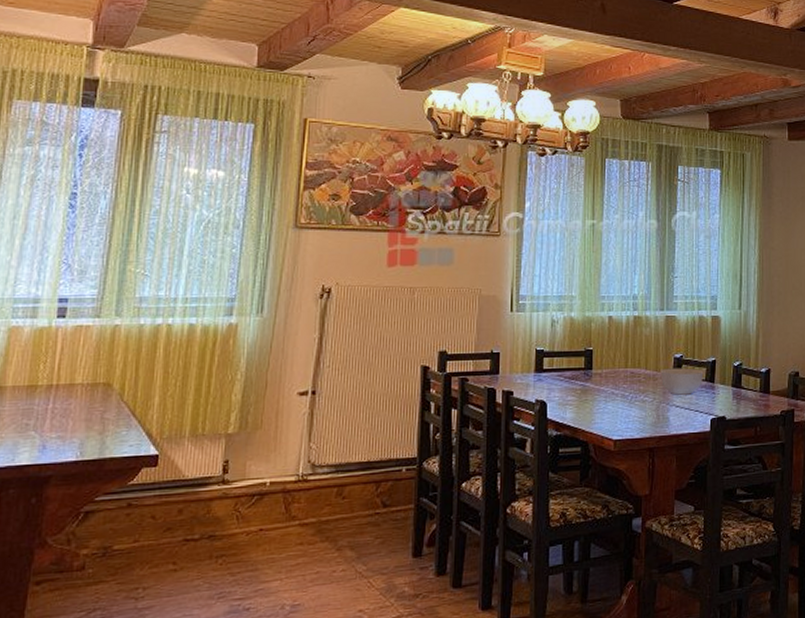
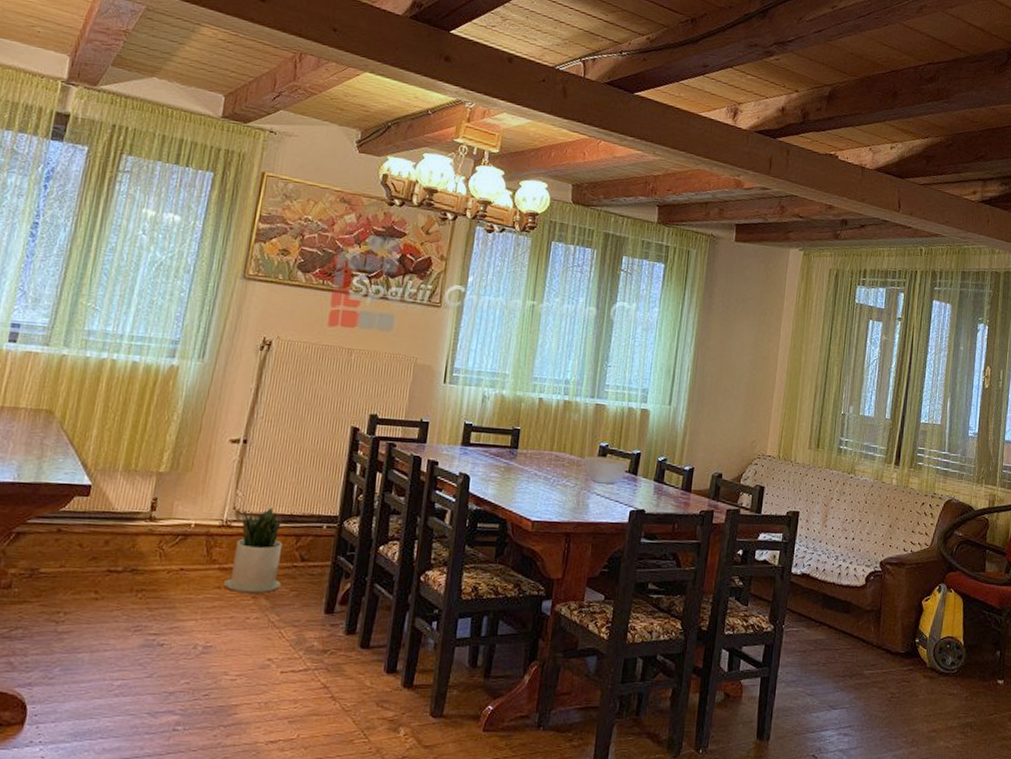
planter: none [307,457,365,547] -> present [224,508,283,594]

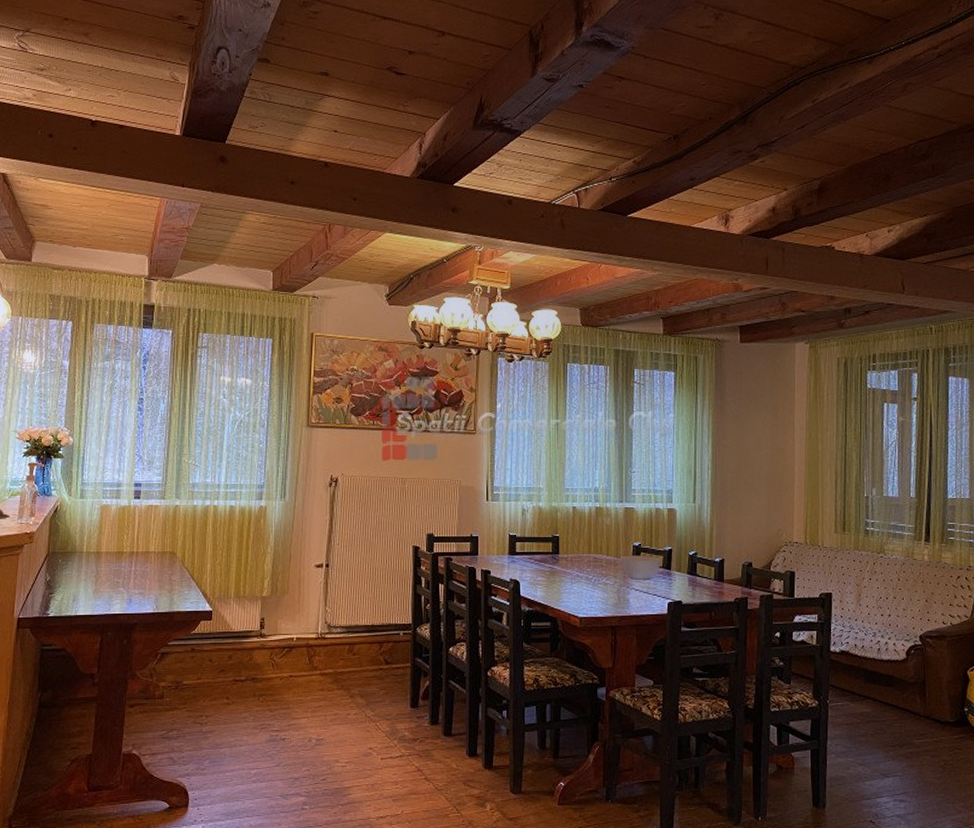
planter: present [224,508,283,594] -> none [326,620,372,694]

